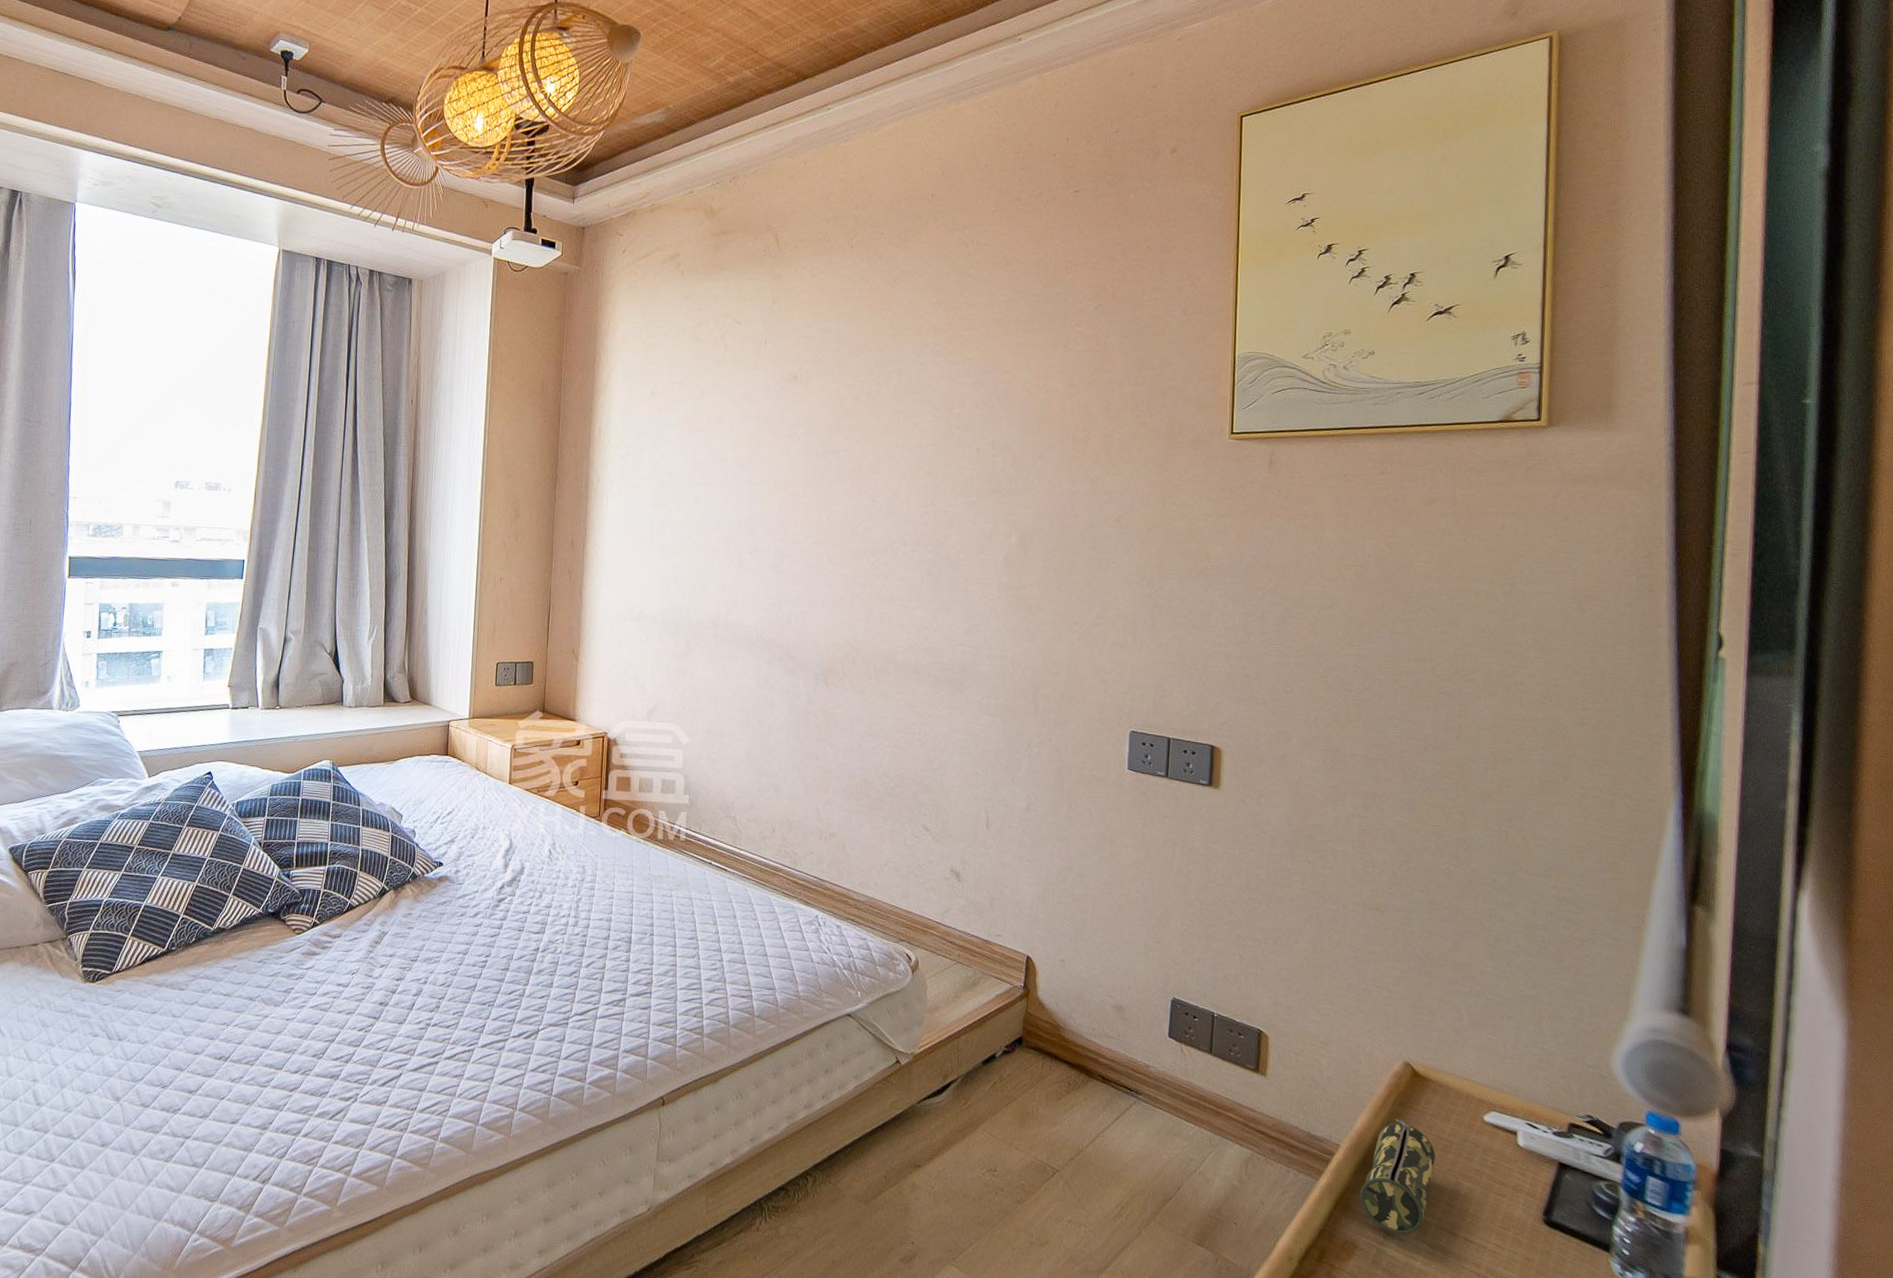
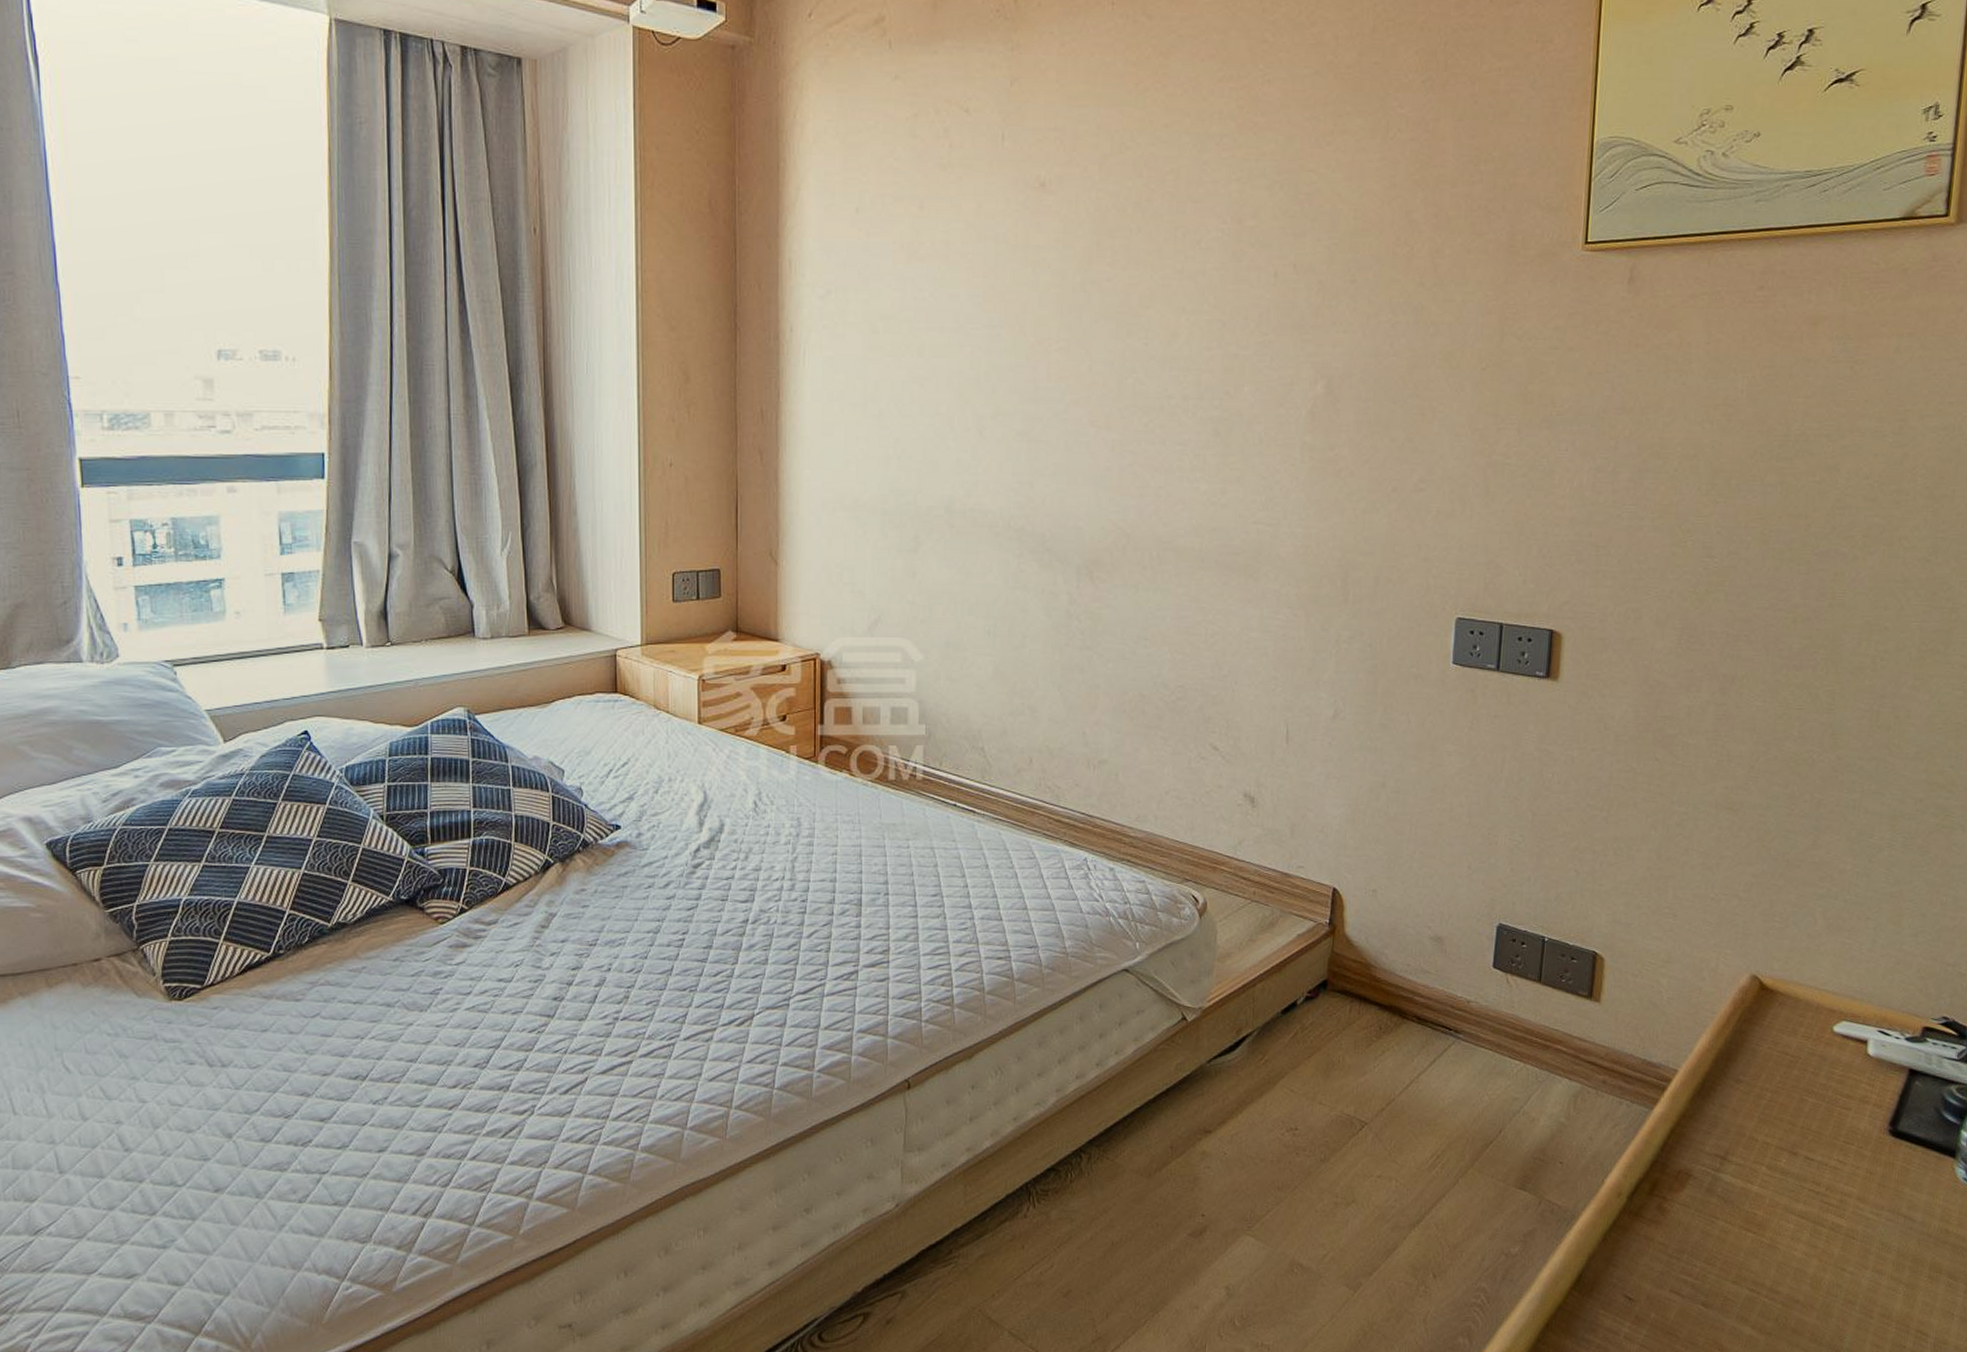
pencil case: present [1359,1118,1436,1235] -> none [1696,1036,1780,1159]

